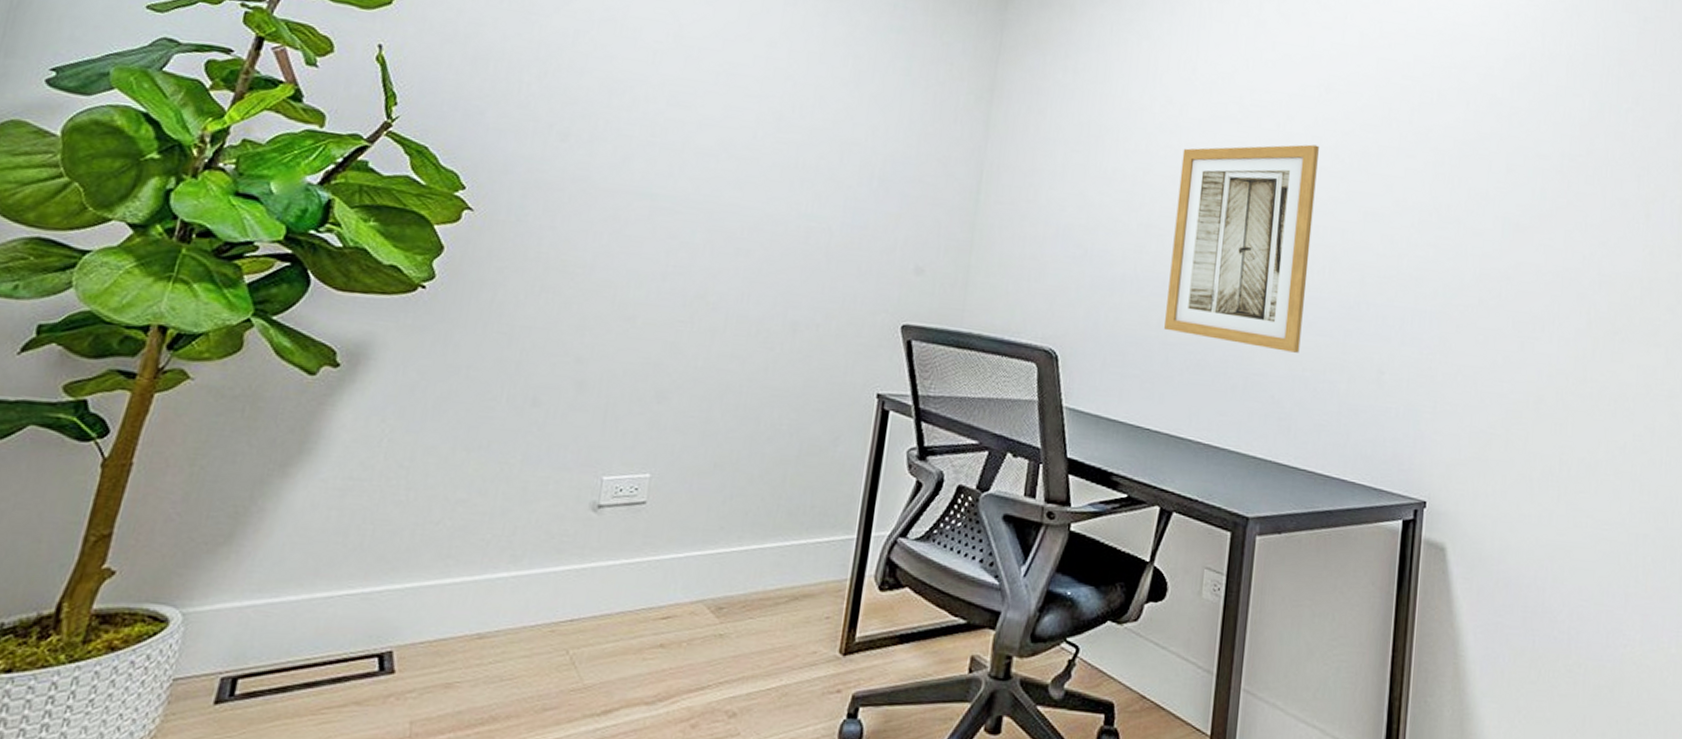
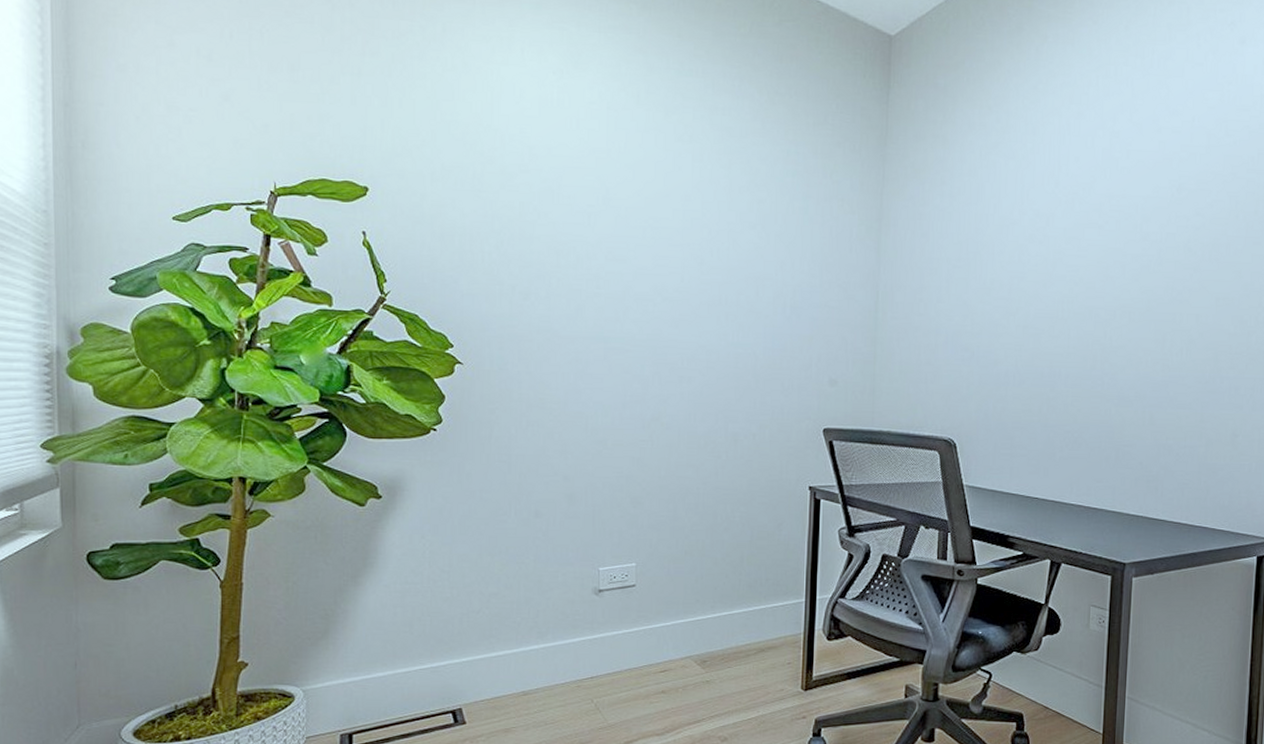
wall art: present [1164,144,1319,353] -> none [1045,241,1173,425]

